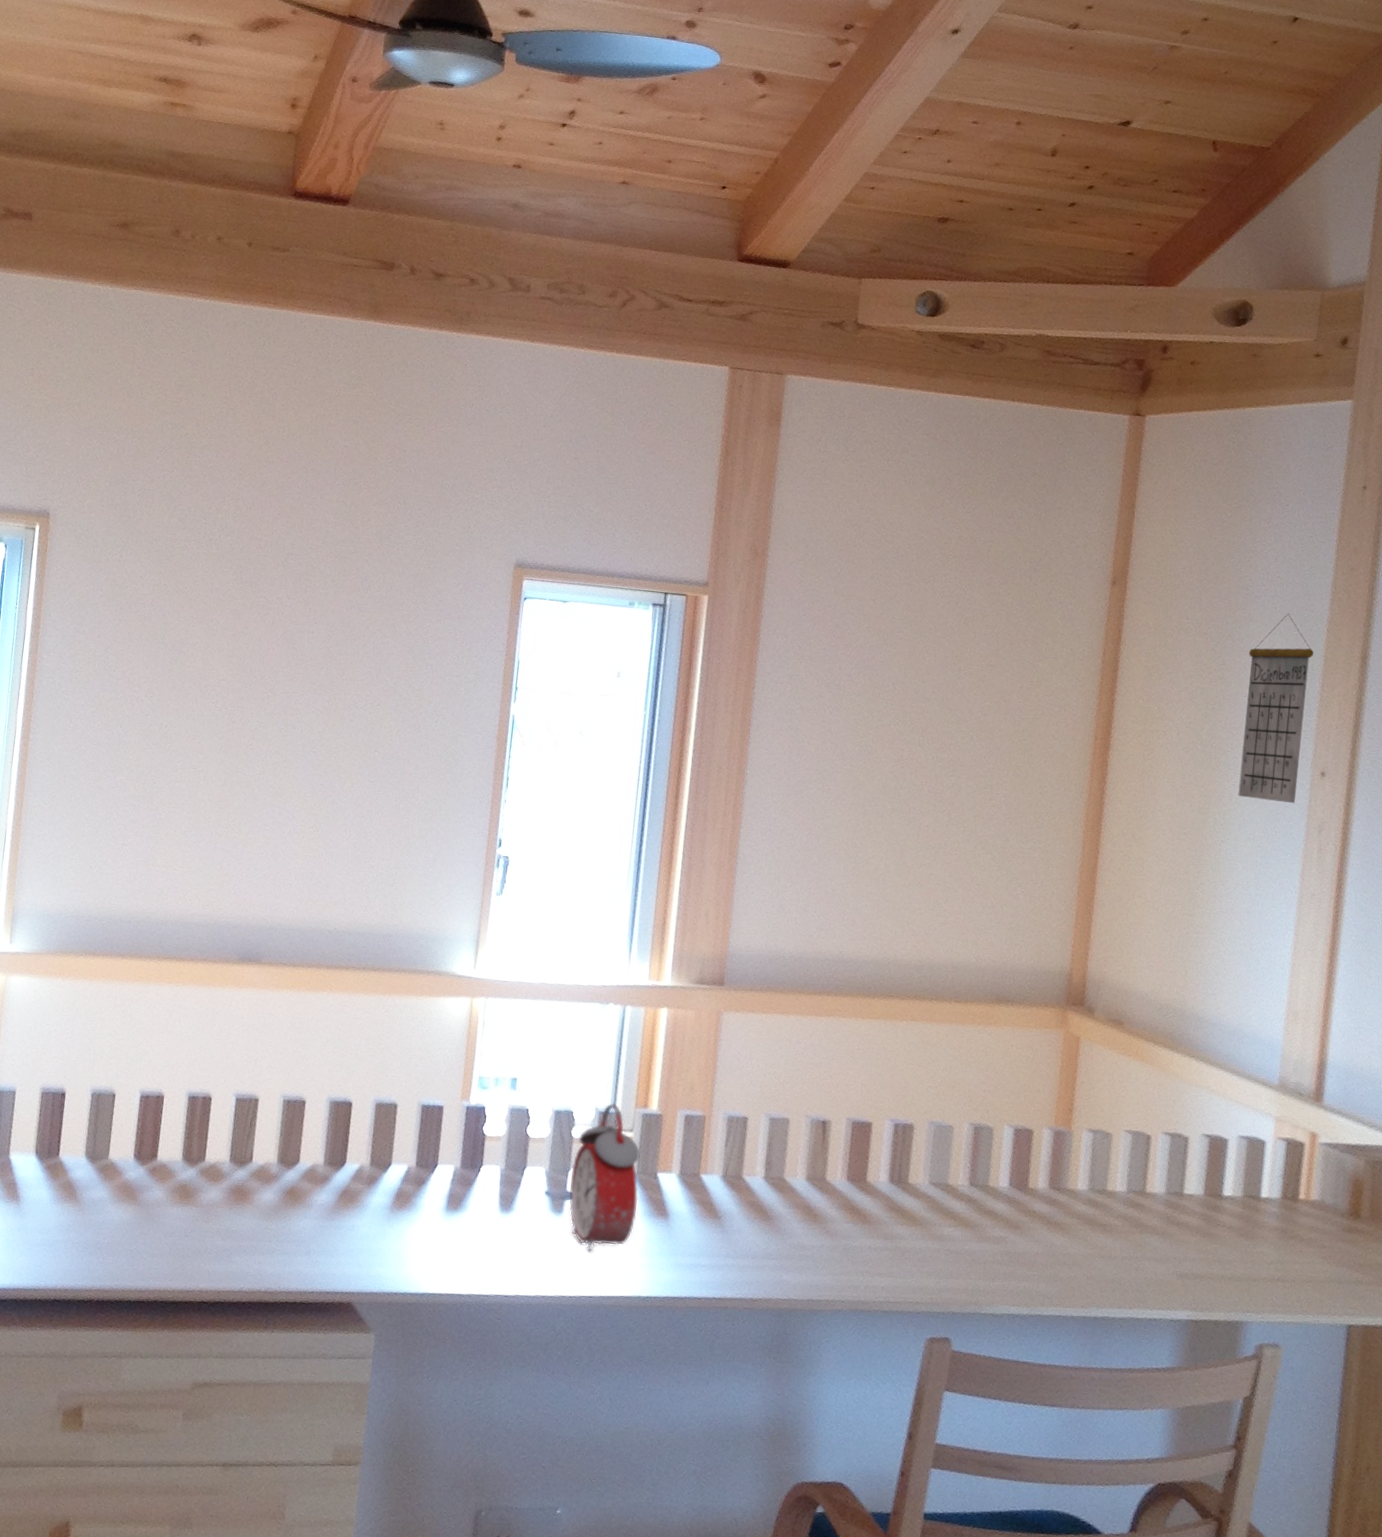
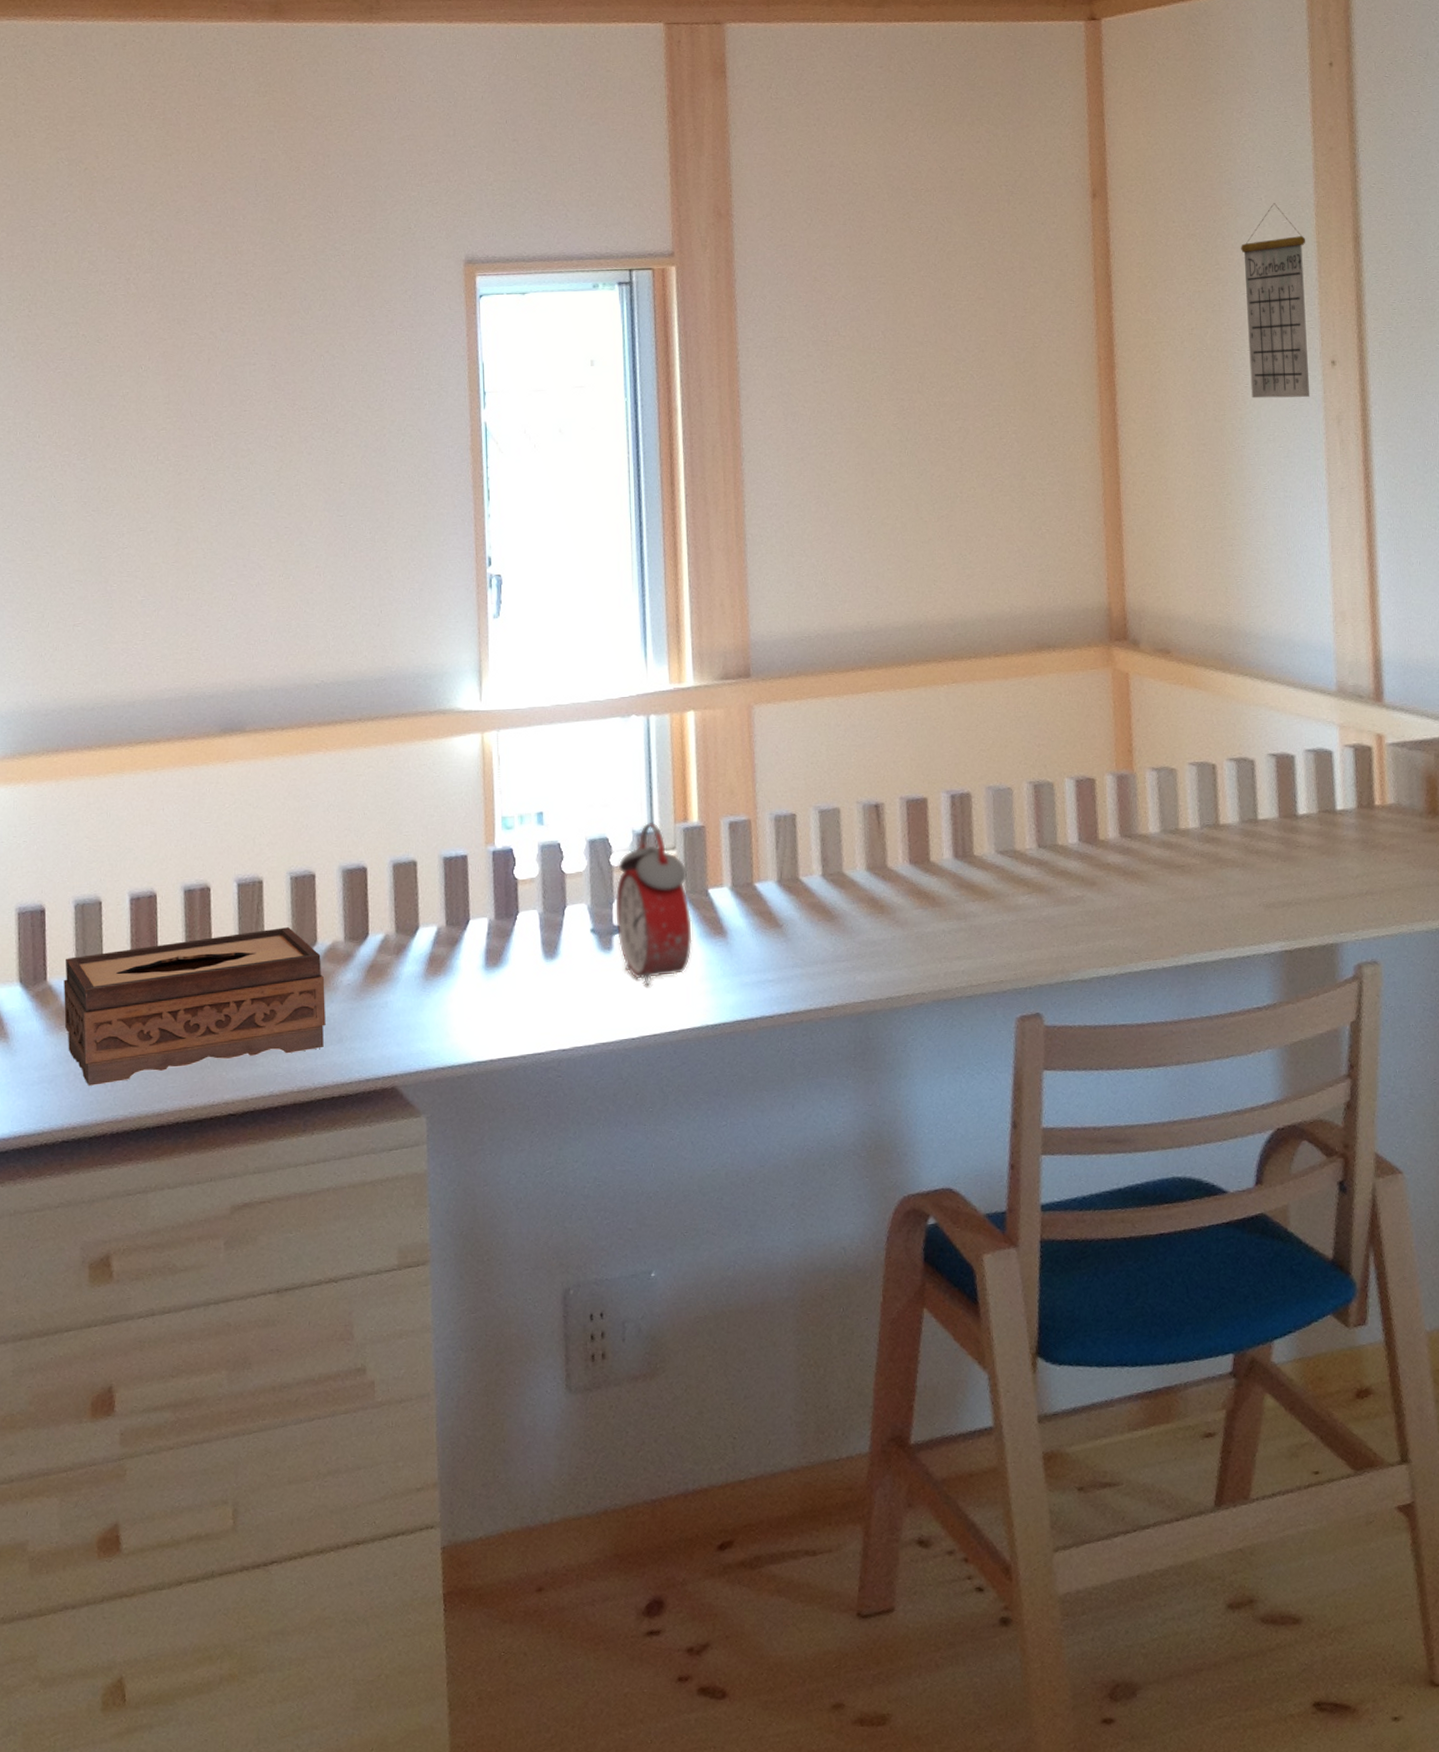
tissue box: none [70,1139,302,1257] -> present [64,927,326,1086]

